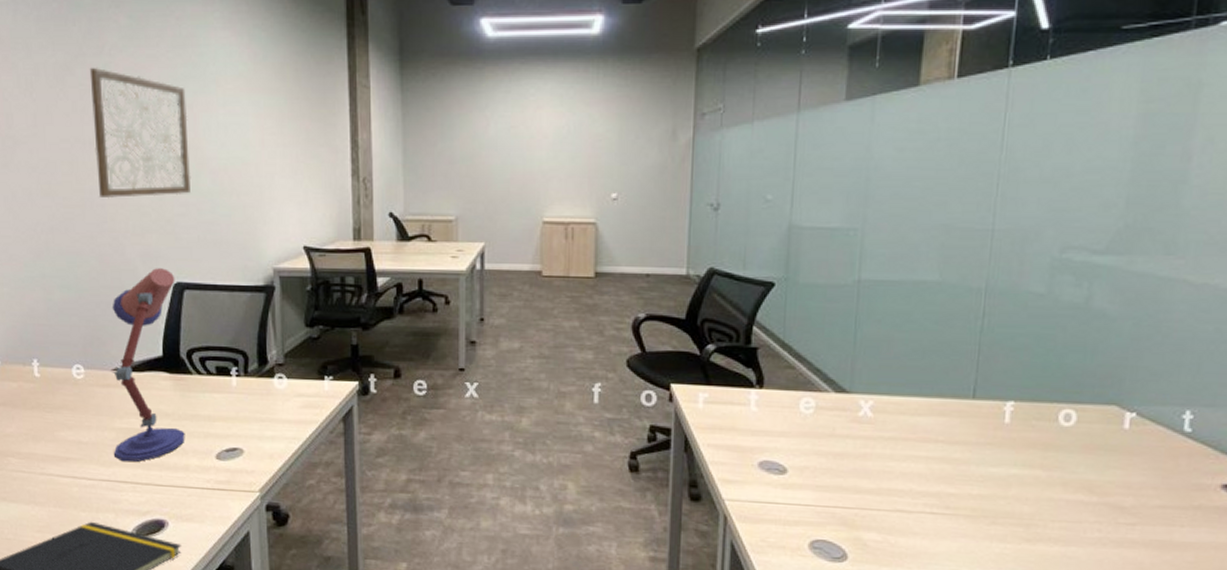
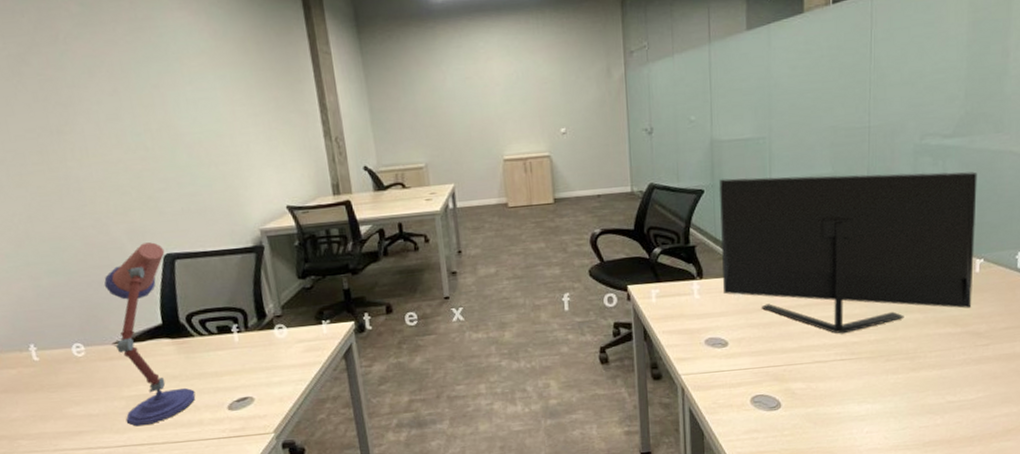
wall art: present [89,67,191,199] -> none [45,56,168,183]
monitor: none [788,273,1136,481] -> present [719,171,978,334]

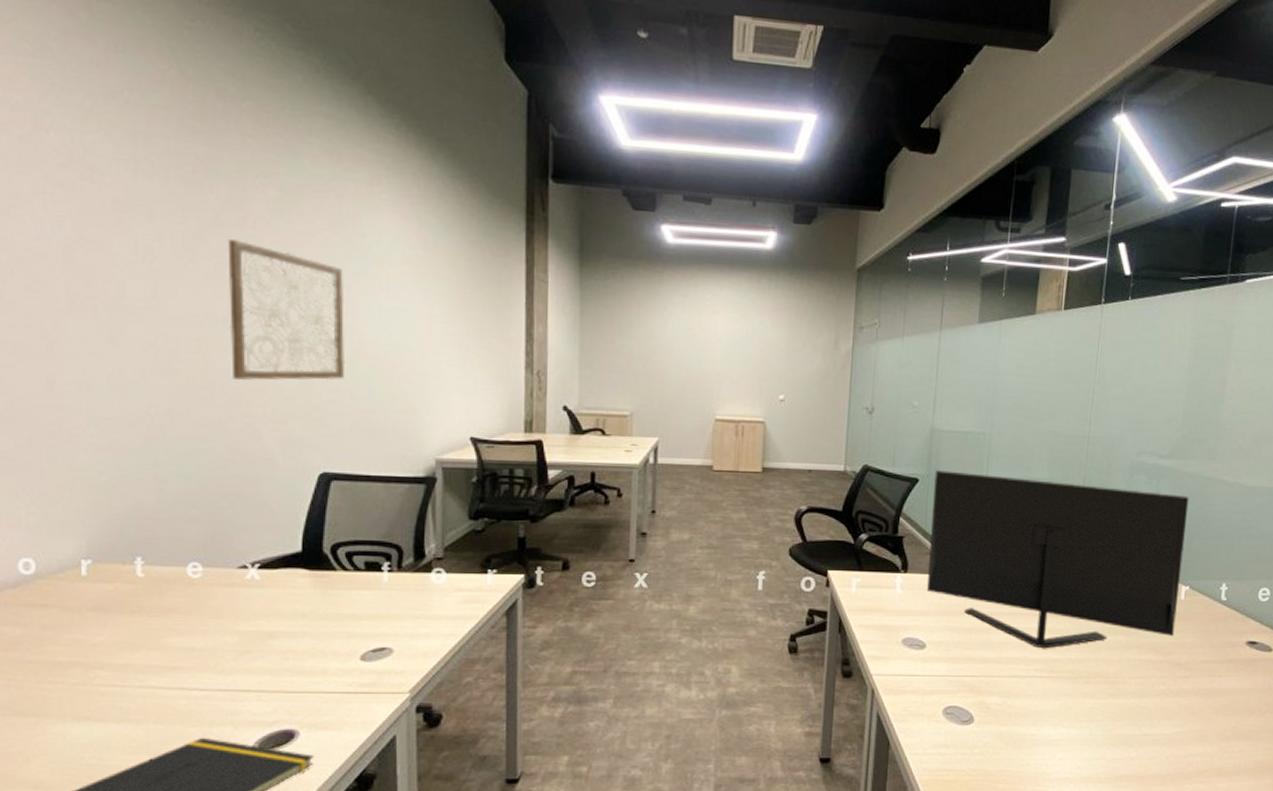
wall art: none [45,56,168,183] -> present [227,238,346,381]
desk lamp: present [104,242,196,427] -> none [234,457,325,669]

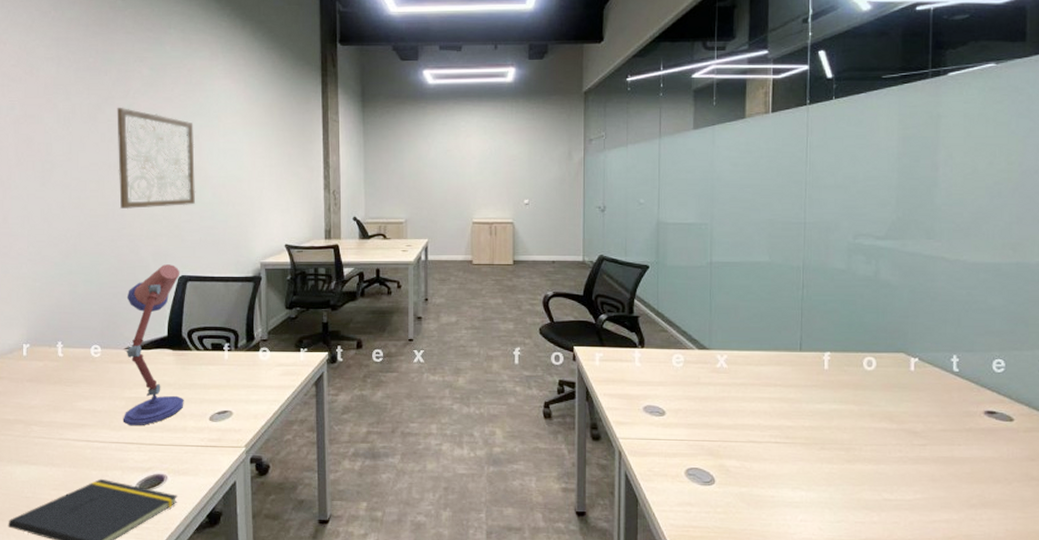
desk lamp: none [234,457,325,669] -> present [122,264,184,426]
monitor: present [927,470,1189,649] -> none [663,258,910,417]

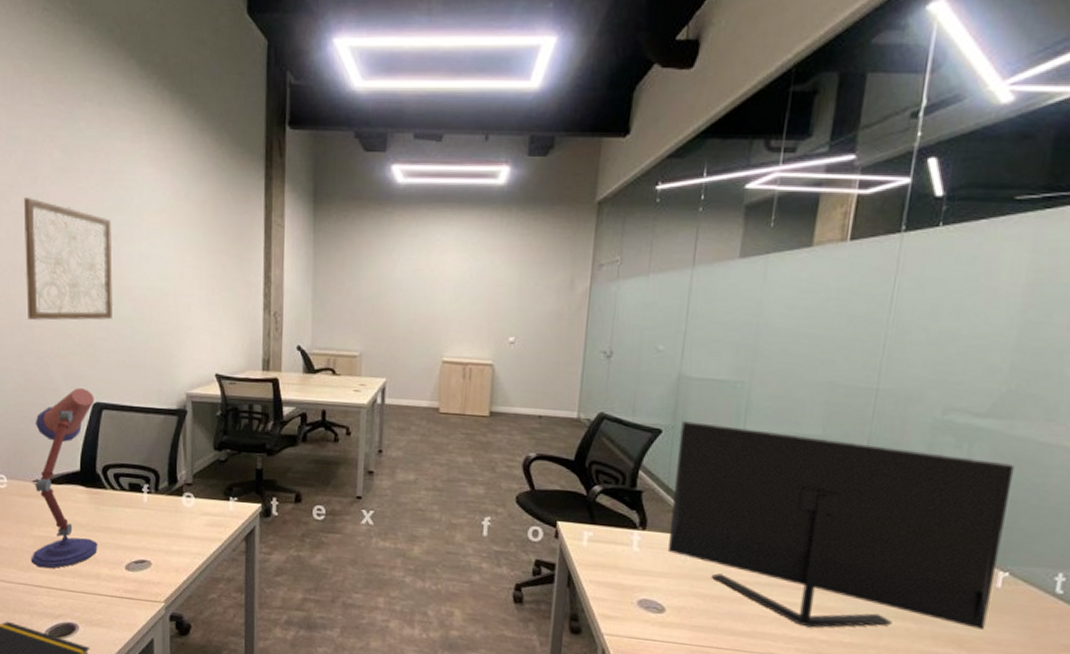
monitor: none [663,258,910,417] -> present [668,421,1015,630]

